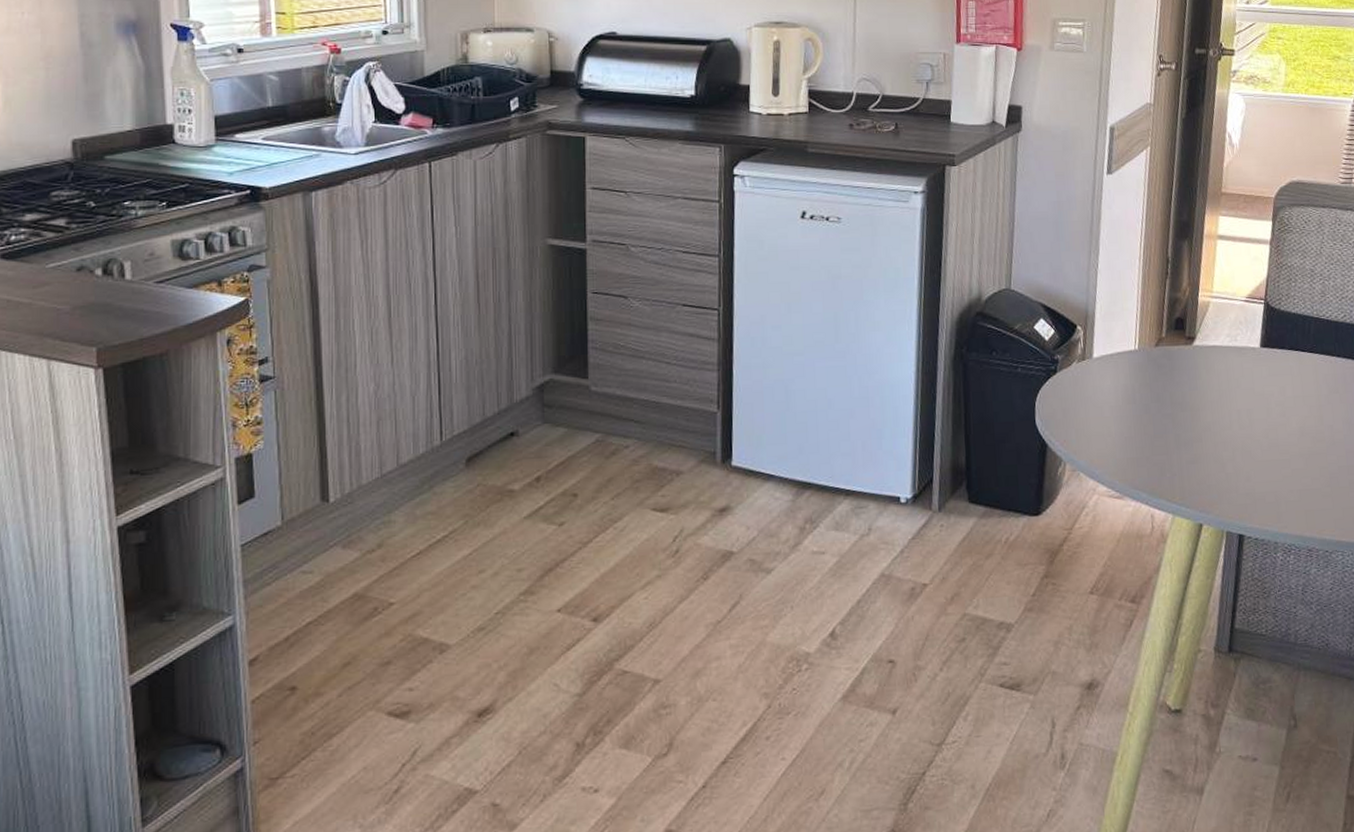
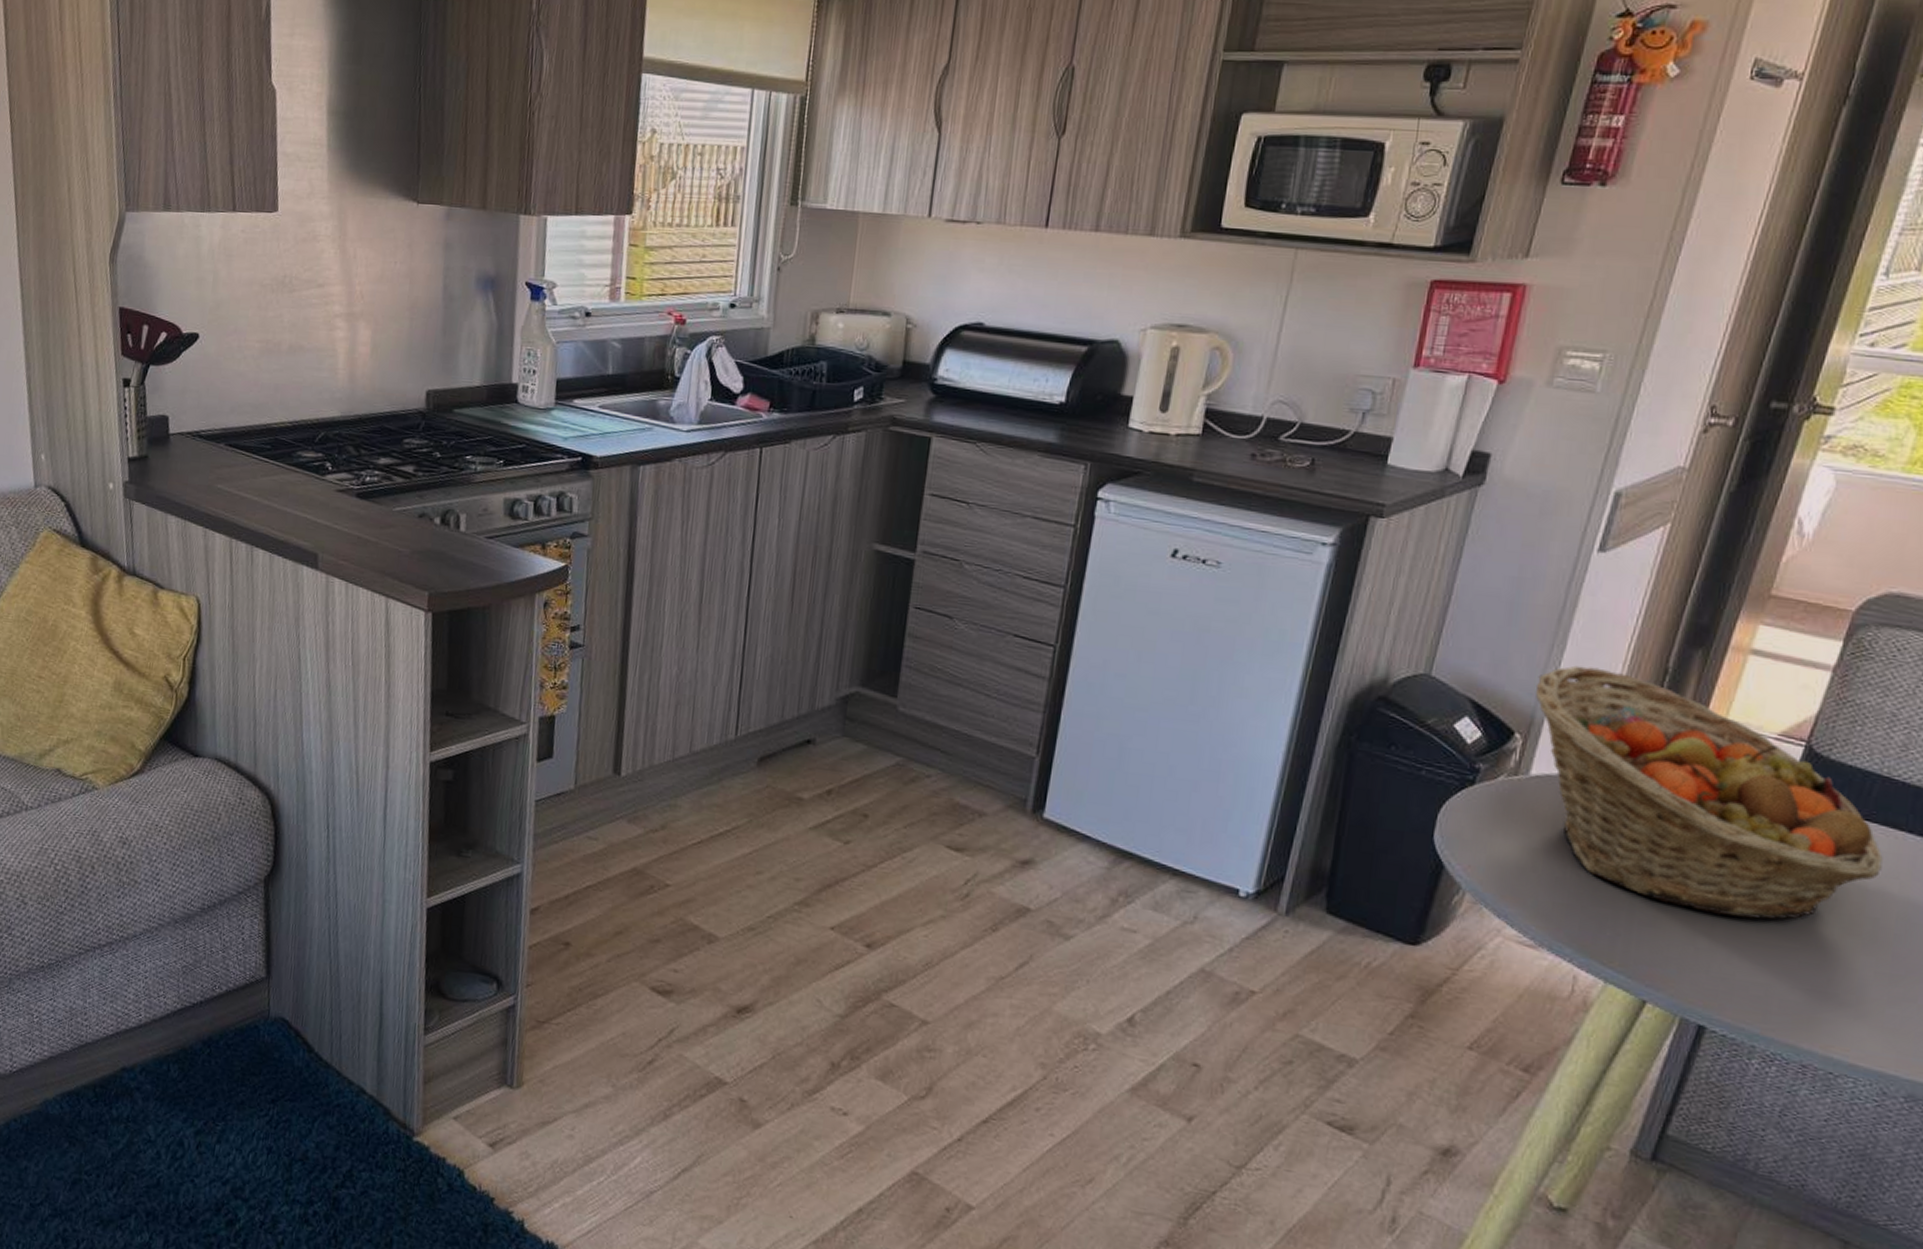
fruit basket: none [1085,265,1327,444] -> present [1536,665,1883,920]

